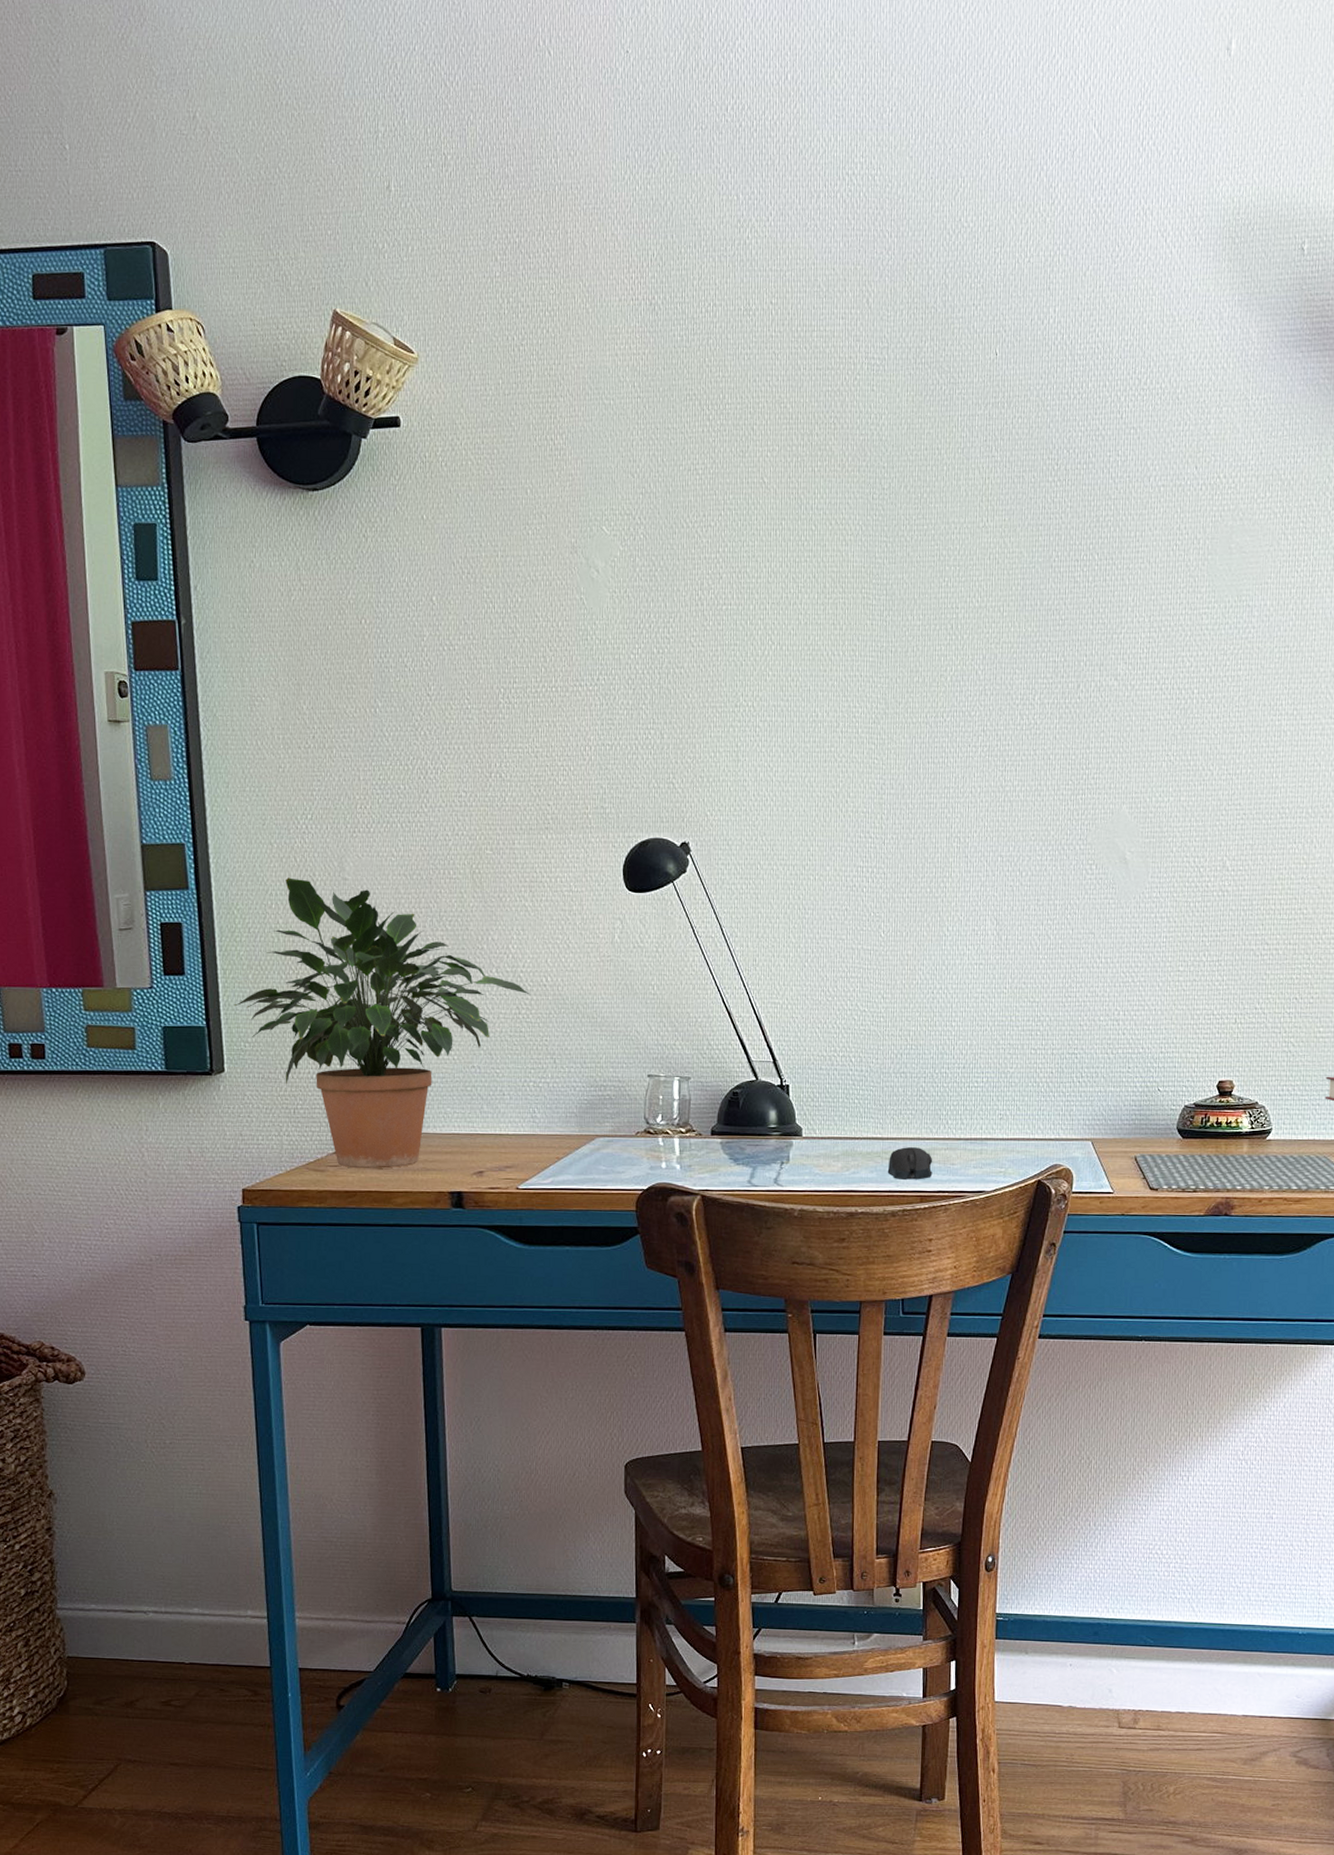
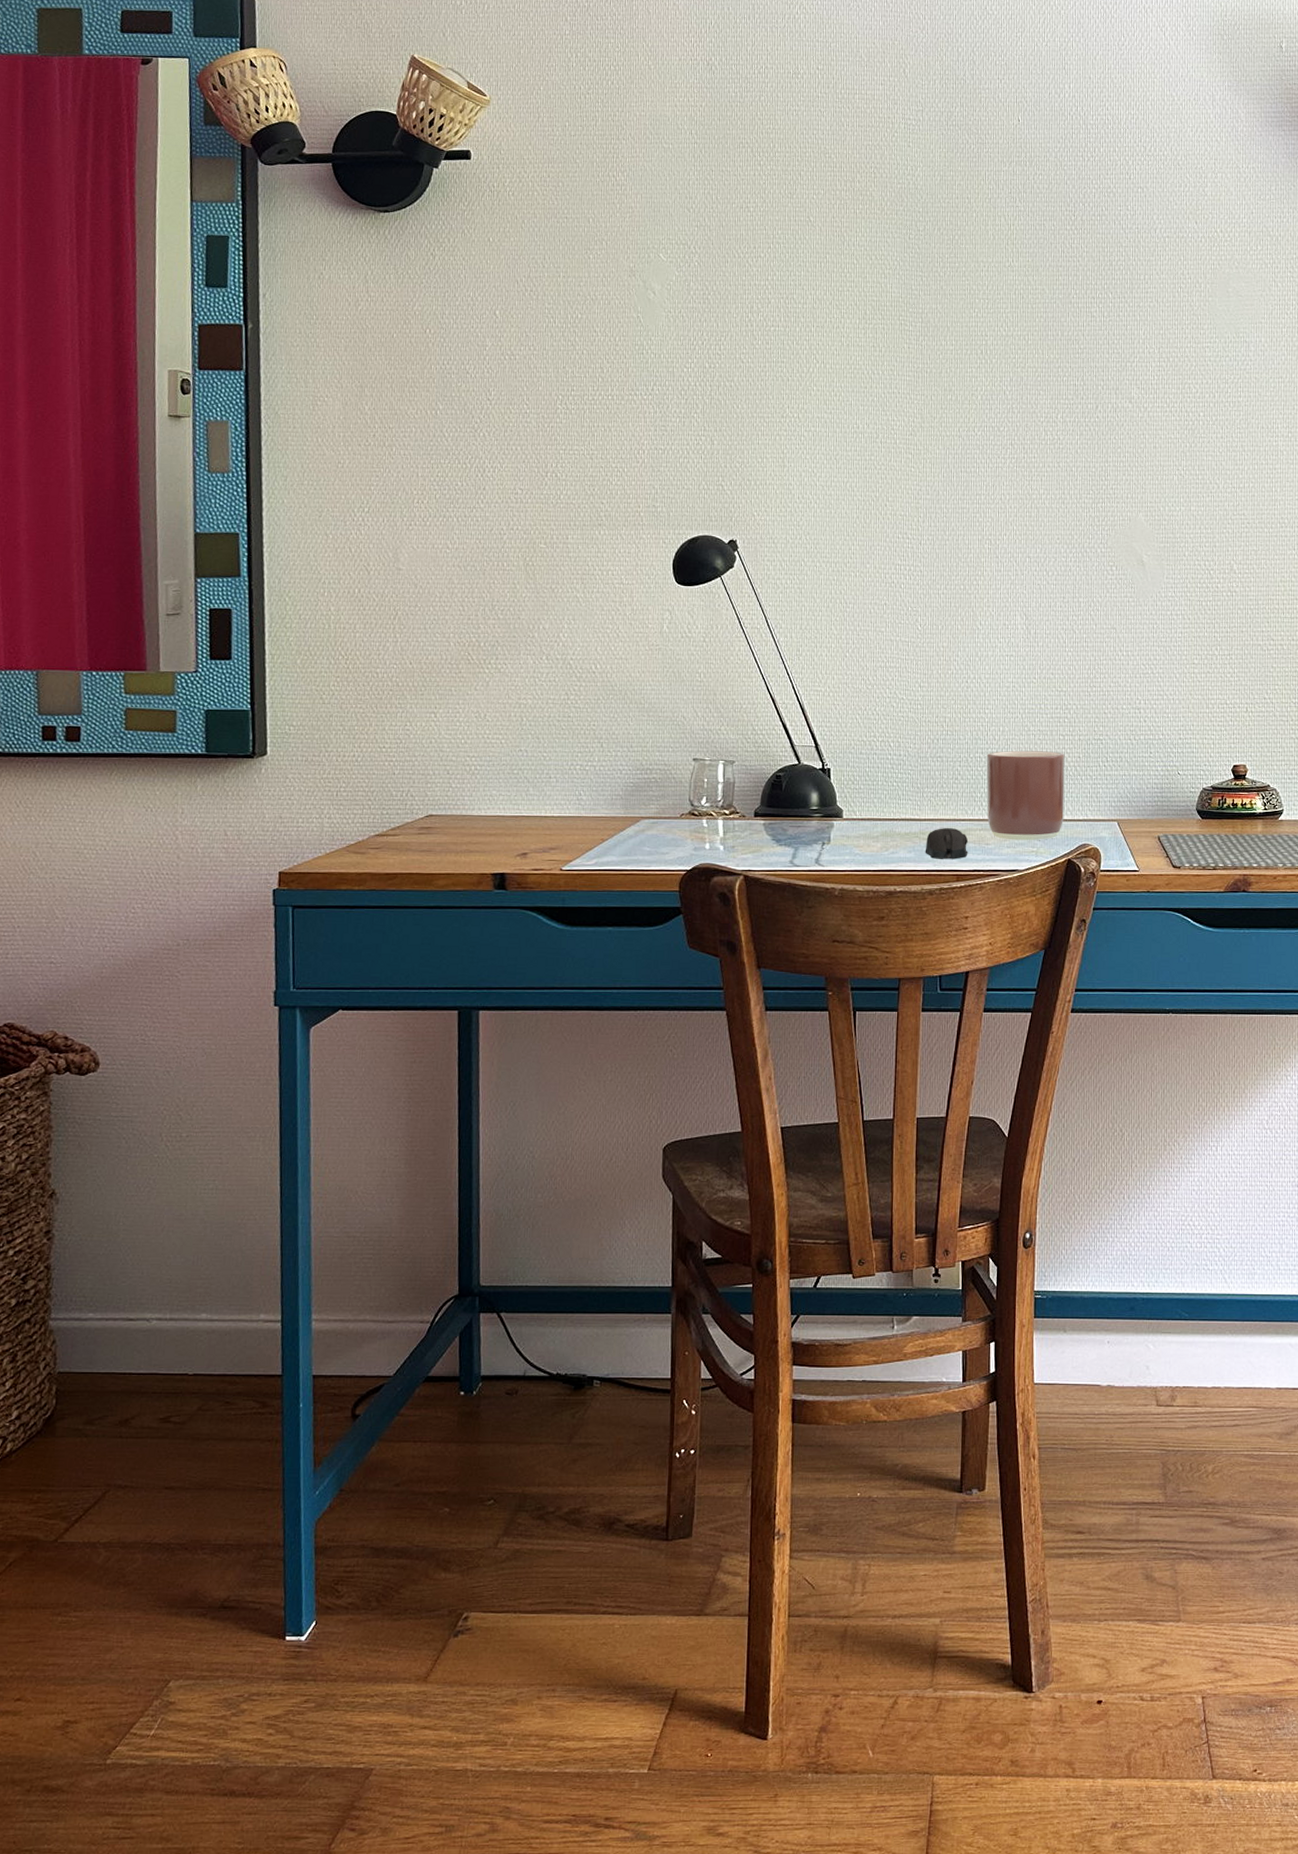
potted plant: present [234,877,530,1169] -> none [280,567,579,851]
mug: none [952,1065,1037,1161] -> present [986,750,1065,841]

